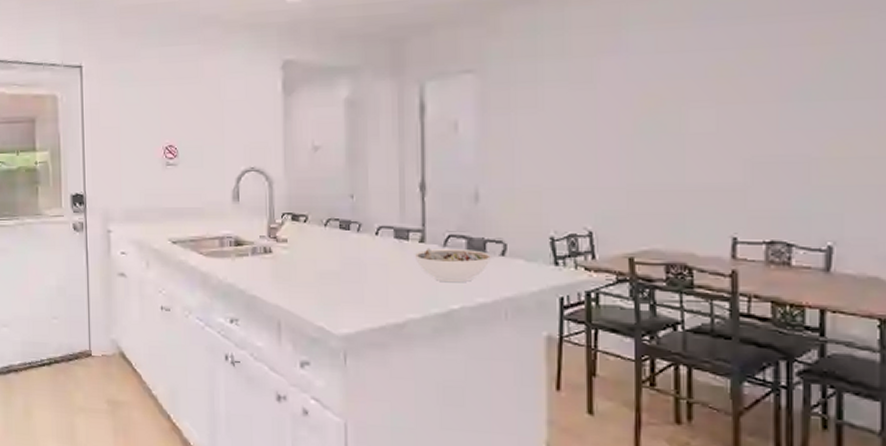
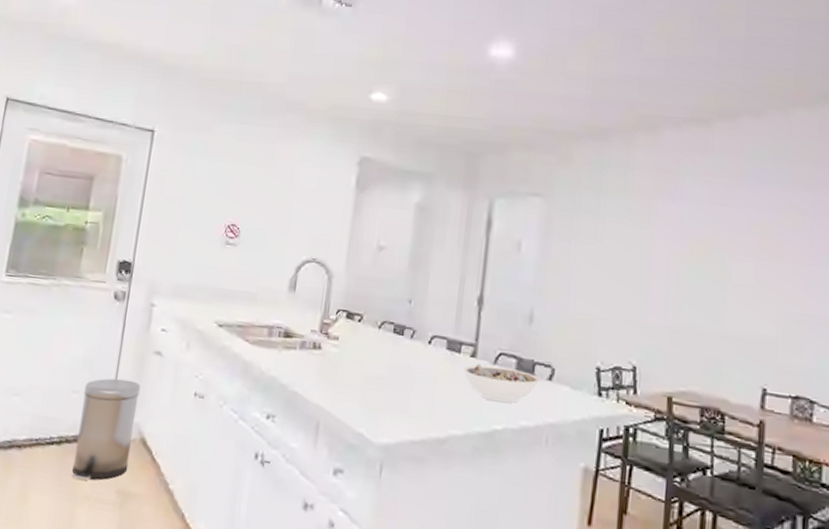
pedal bin: none [62,302,113,394] -> present [71,378,141,481]

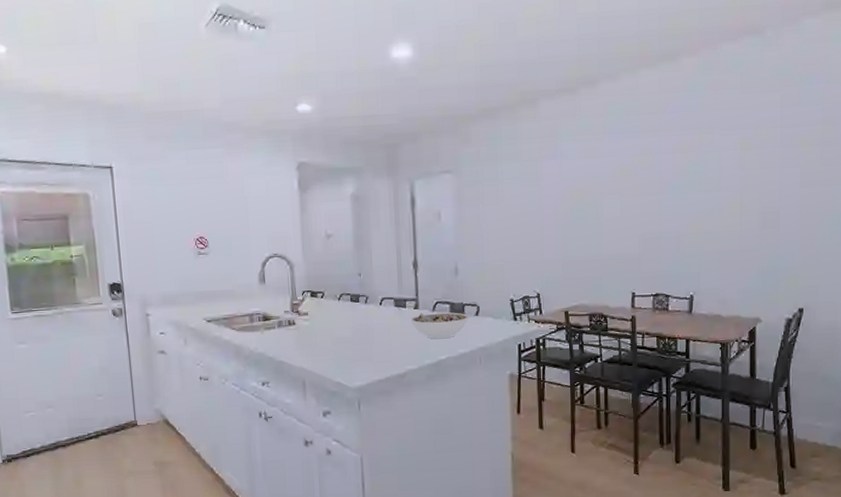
pedal bin: present [71,378,141,481] -> none [106,377,159,460]

